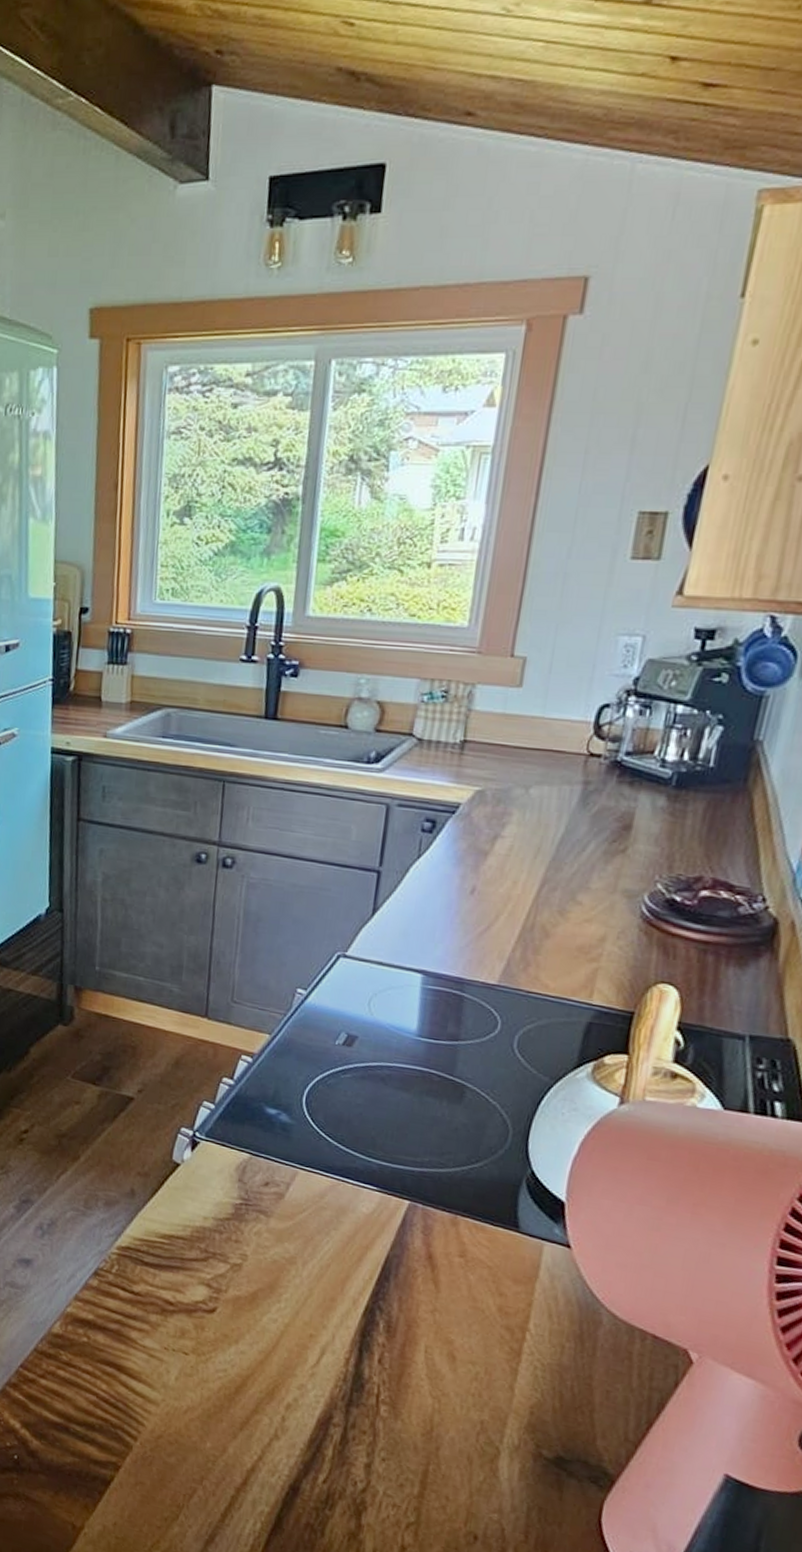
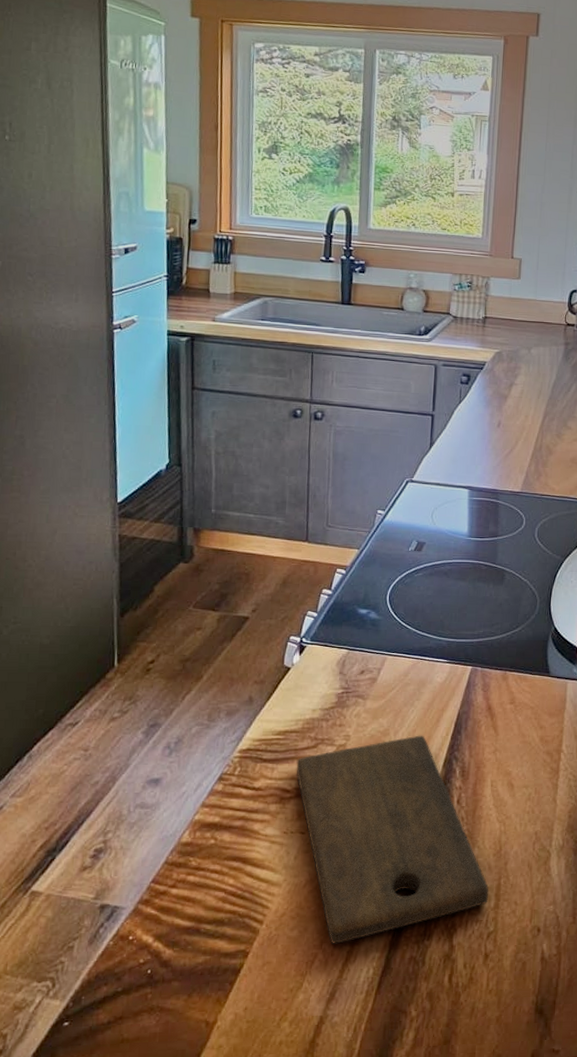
cutting board: none [181,1268,413,1490] -> present [296,735,489,944]

